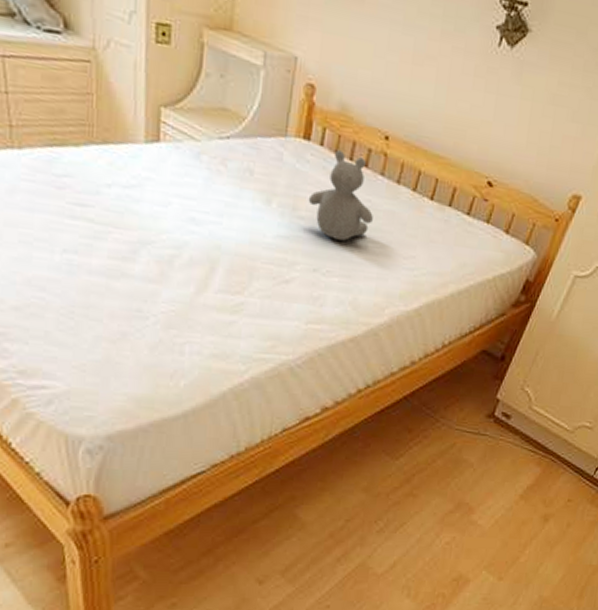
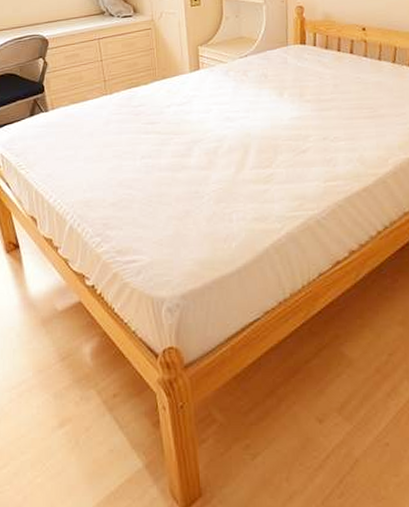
teddy bear: present [308,150,373,241] -> none [310,46,364,112]

